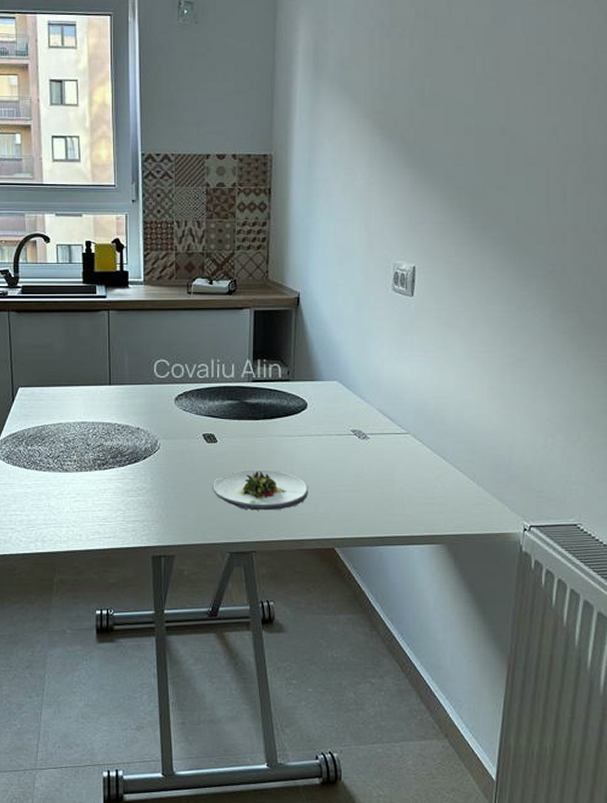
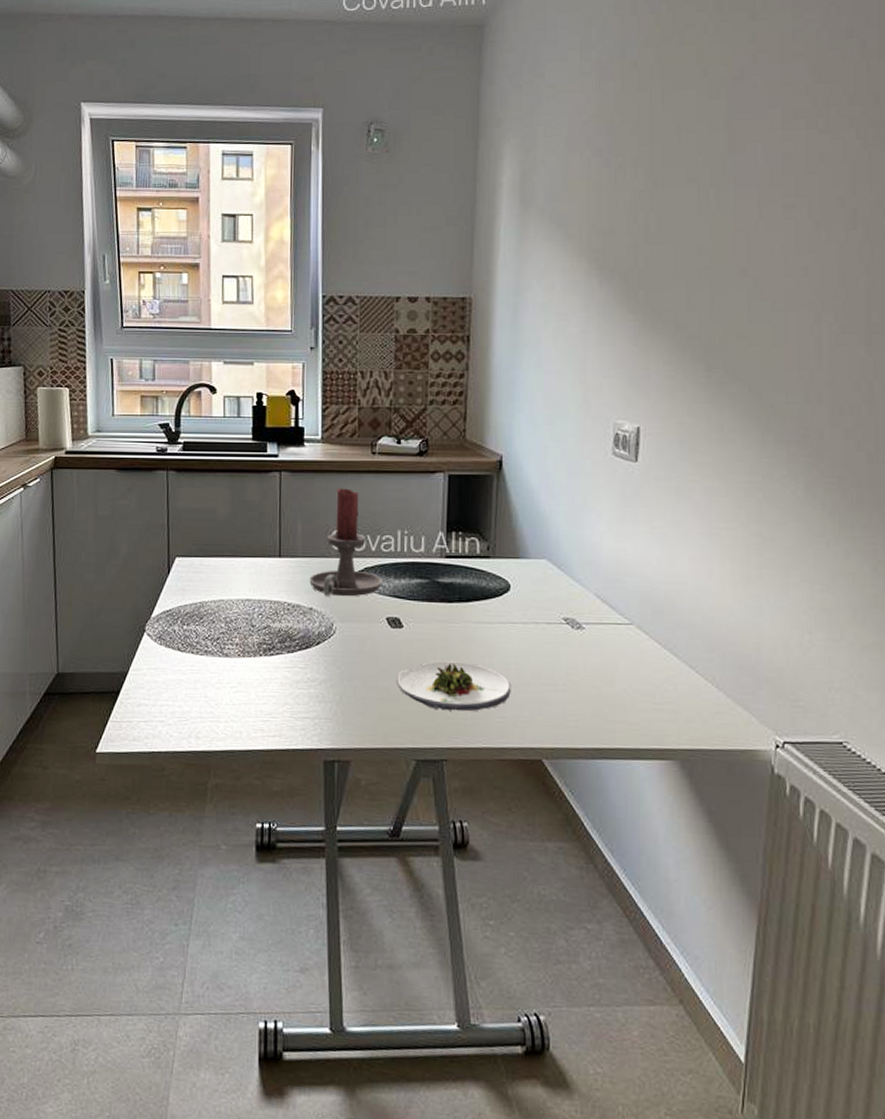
candle holder: none [136,324,199,418] -> present [309,488,383,597]

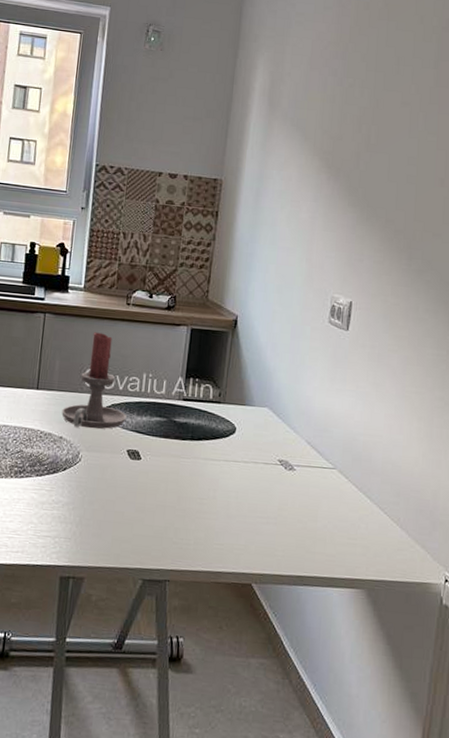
salad plate: present [397,661,511,712] -> none [131,491,230,538]

